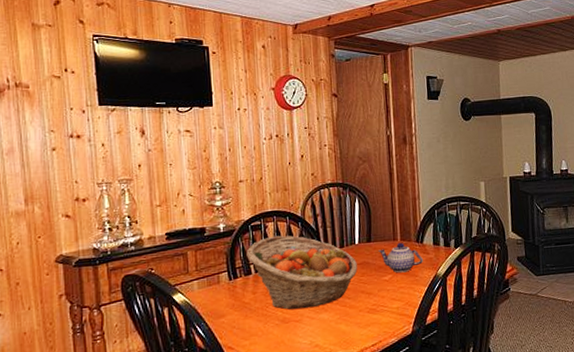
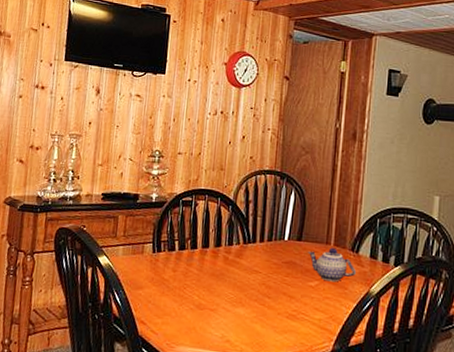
fruit basket: present [246,235,358,310] -> none [173,215,283,299]

